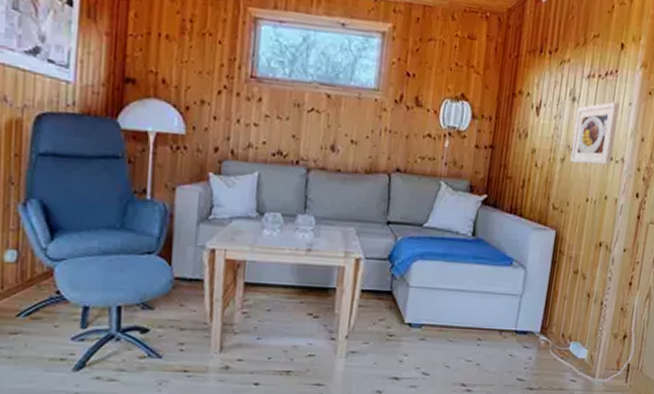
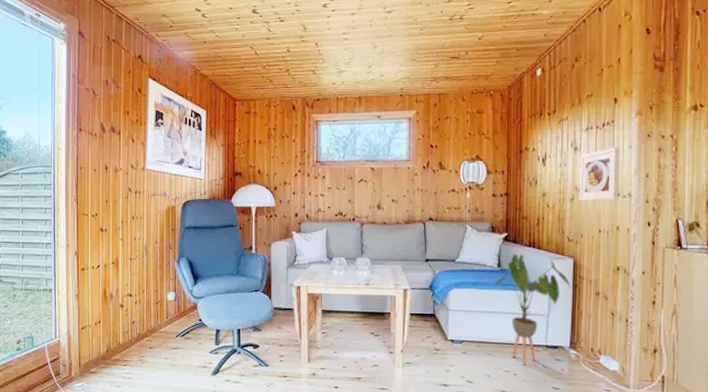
house plant: none [465,220,550,354] -> present [493,254,571,365]

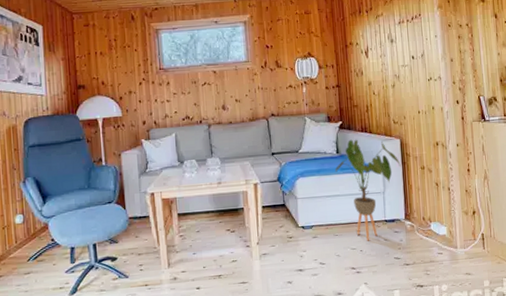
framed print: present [578,147,620,201] -> none [396,37,432,87]

